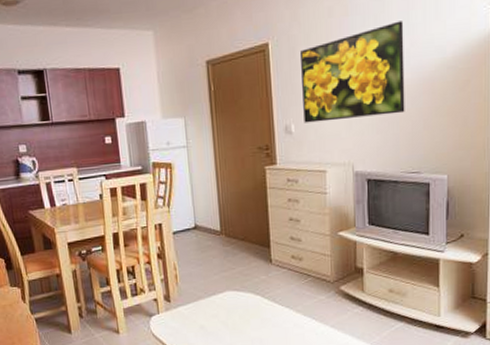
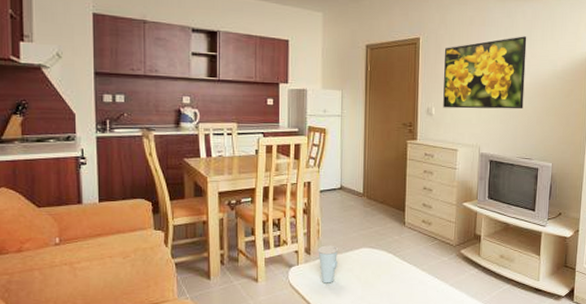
cup: none [178,290,202,332] -> present [318,245,339,283]

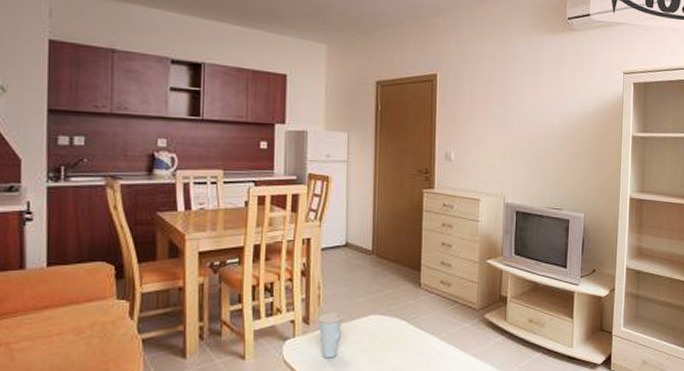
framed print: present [443,36,527,110] -> none [463,74,555,154]

